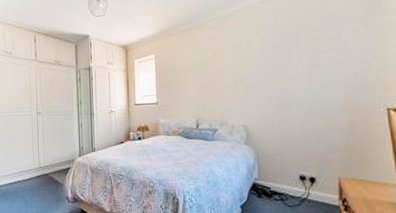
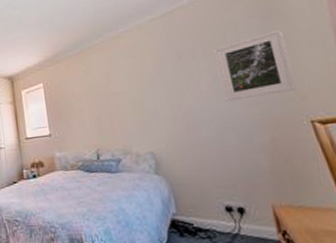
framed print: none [315,21,382,86] -> present [214,29,297,102]

